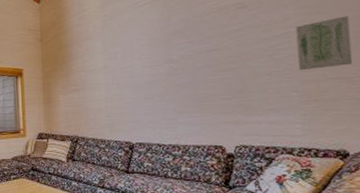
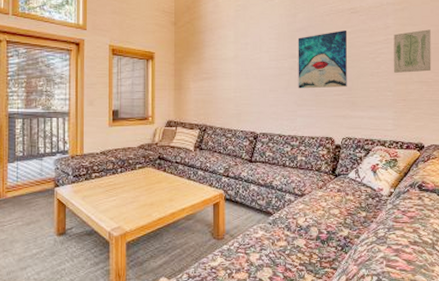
wall art: none [173,27,238,95] -> present [298,29,348,89]

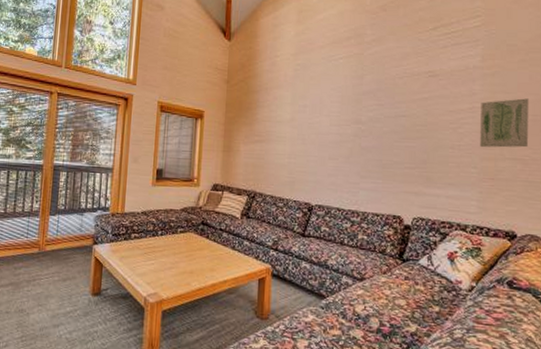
wall art: present [298,29,348,89] -> none [362,95,424,160]

